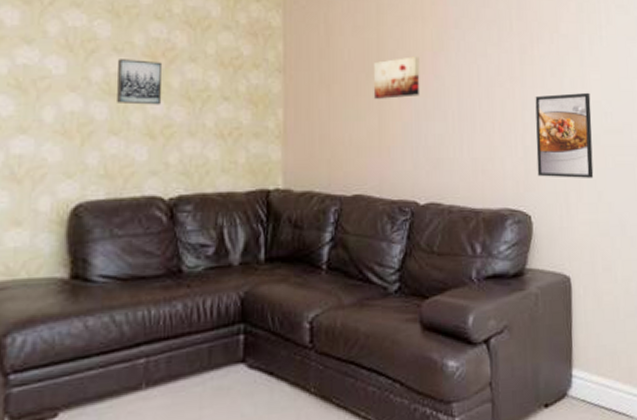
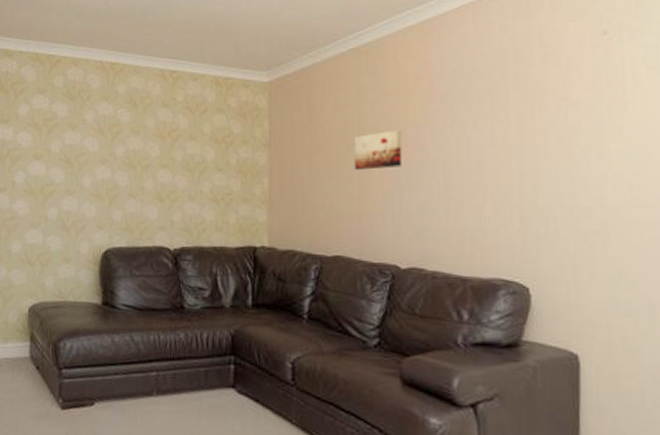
wall art: present [117,59,163,105] -> none [134,139,169,175]
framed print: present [535,92,594,178] -> none [536,162,612,254]

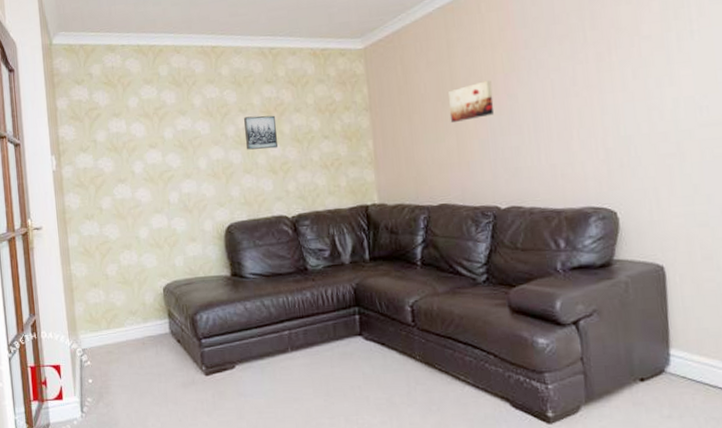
wall art: none [134,139,169,175] -> present [243,115,279,150]

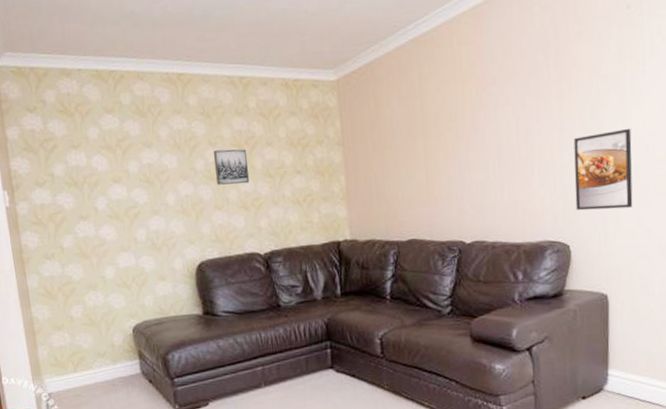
wall art: present [448,80,495,122] -> none [419,116,463,158]
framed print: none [615,89,688,176] -> present [573,128,633,211]

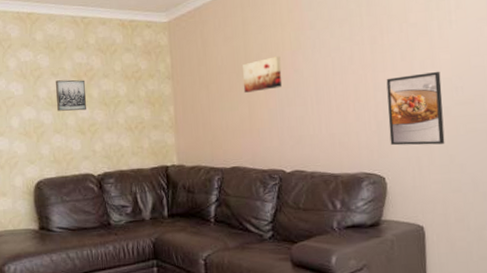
wall art: none [419,116,463,158] -> present [243,56,283,93]

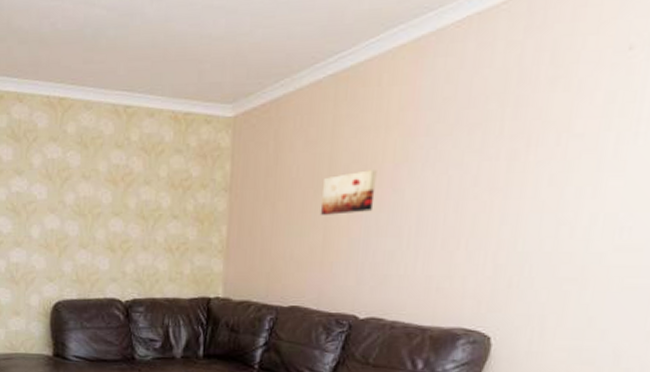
wall art: present [55,79,87,111] -> none [85,184,122,224]
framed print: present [386,71,445,146] -> none [507,203,603,301]

